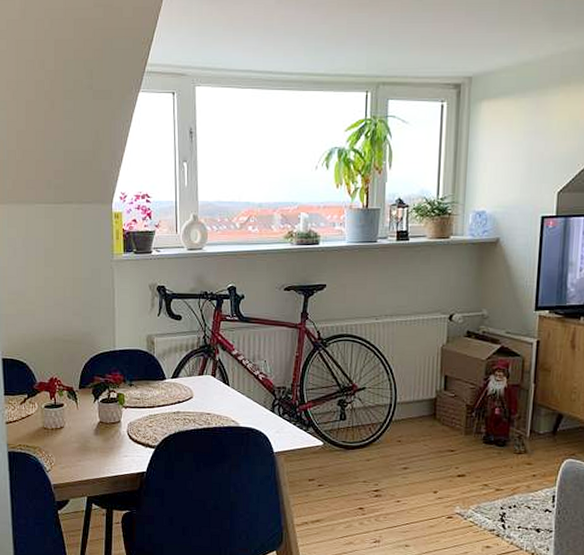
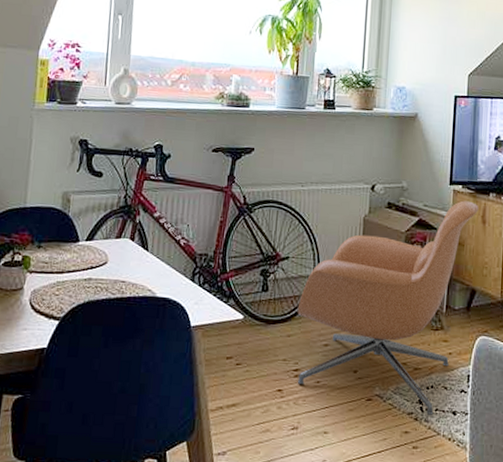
armchair: none [375,326,567,532] -> present [297,200,478,415]

